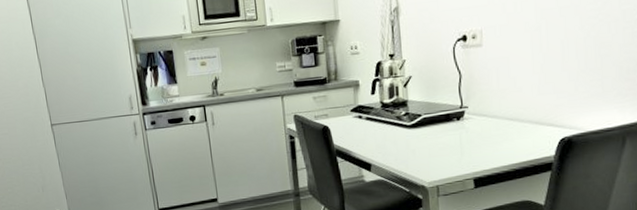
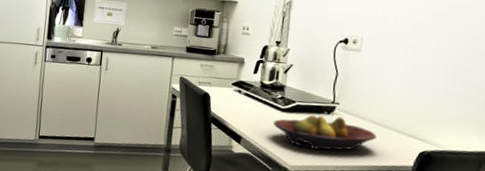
fruit bowl: none [401,120,512,161] -> present [273,115,377,151]

